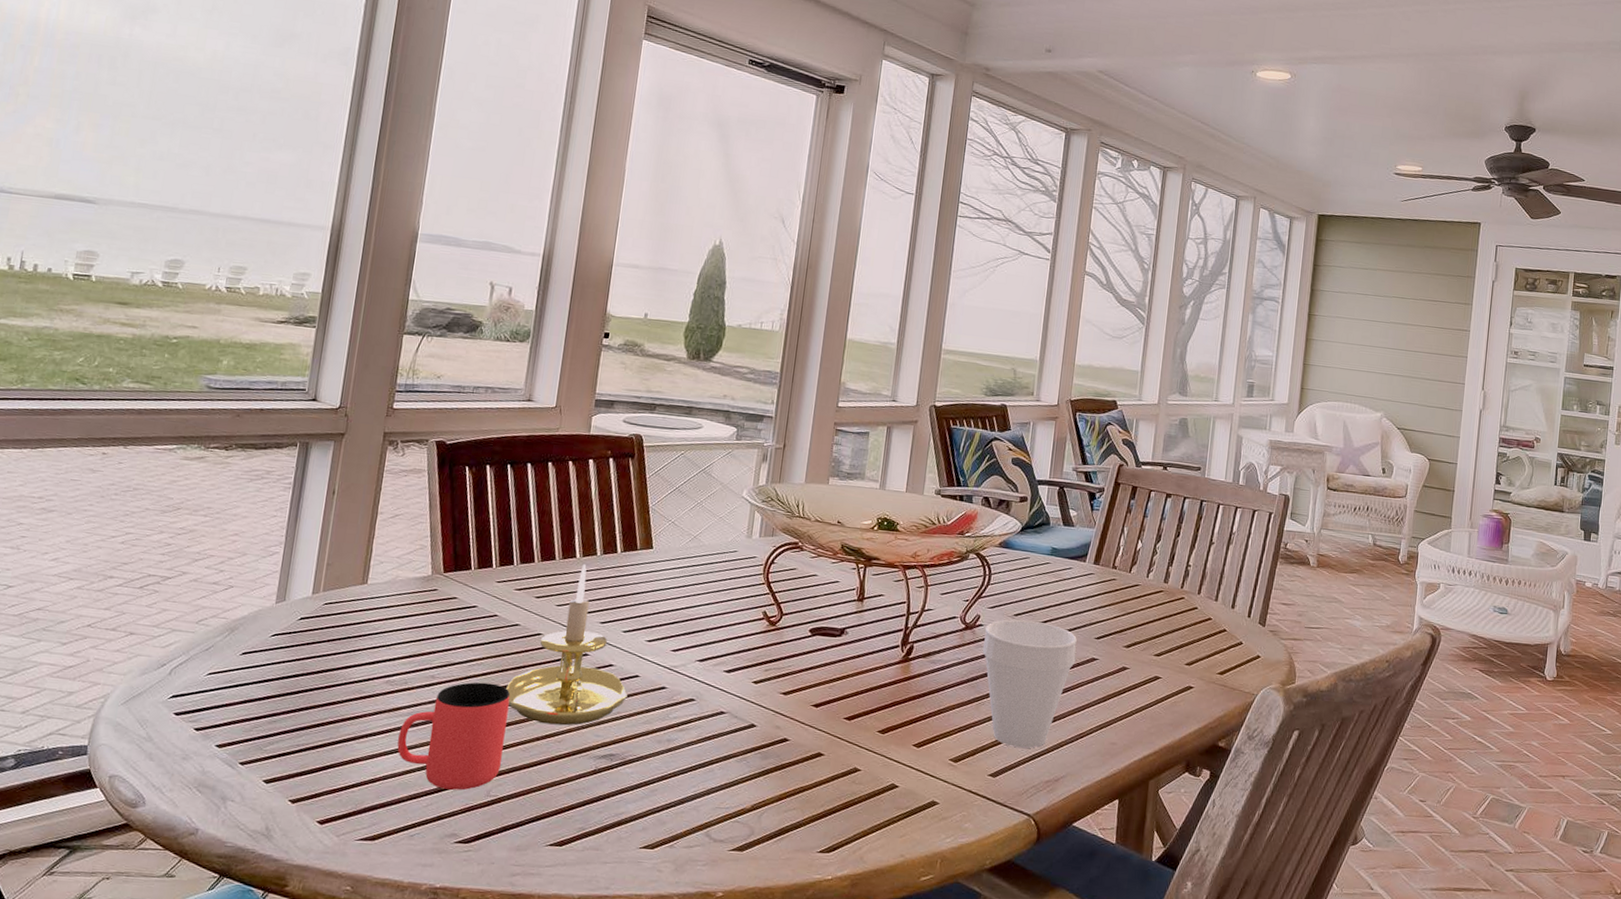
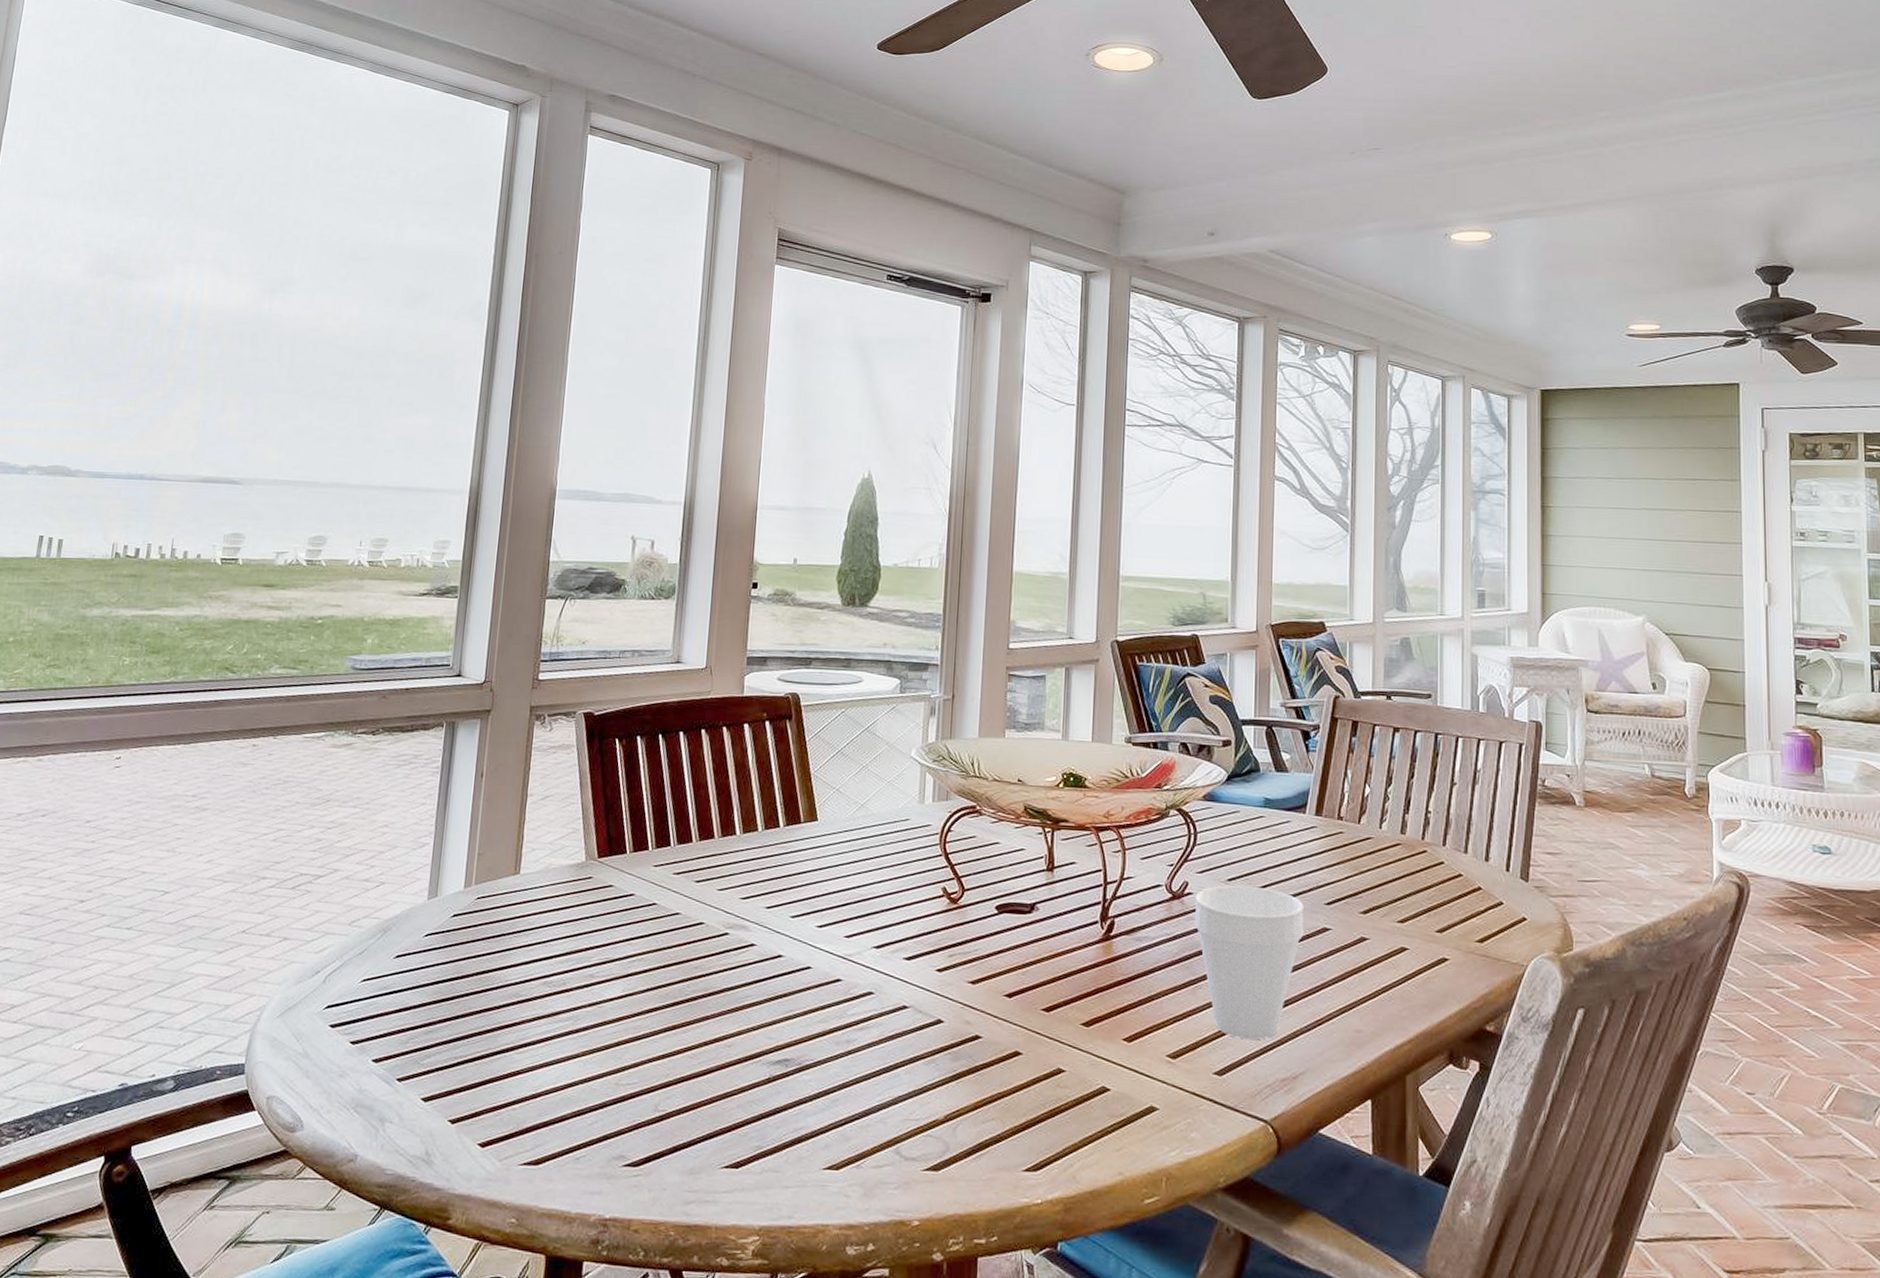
cup: present [397,682,510,791] -> none [558,980,674,1105]
candle holder: present [506,564,627,726] -> none [669,841,800,1027]

